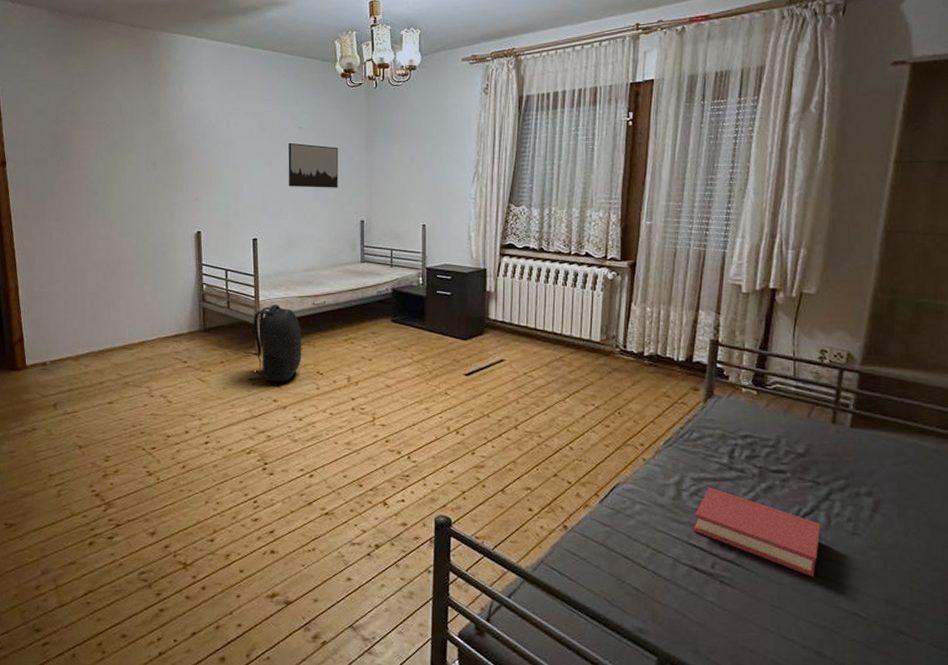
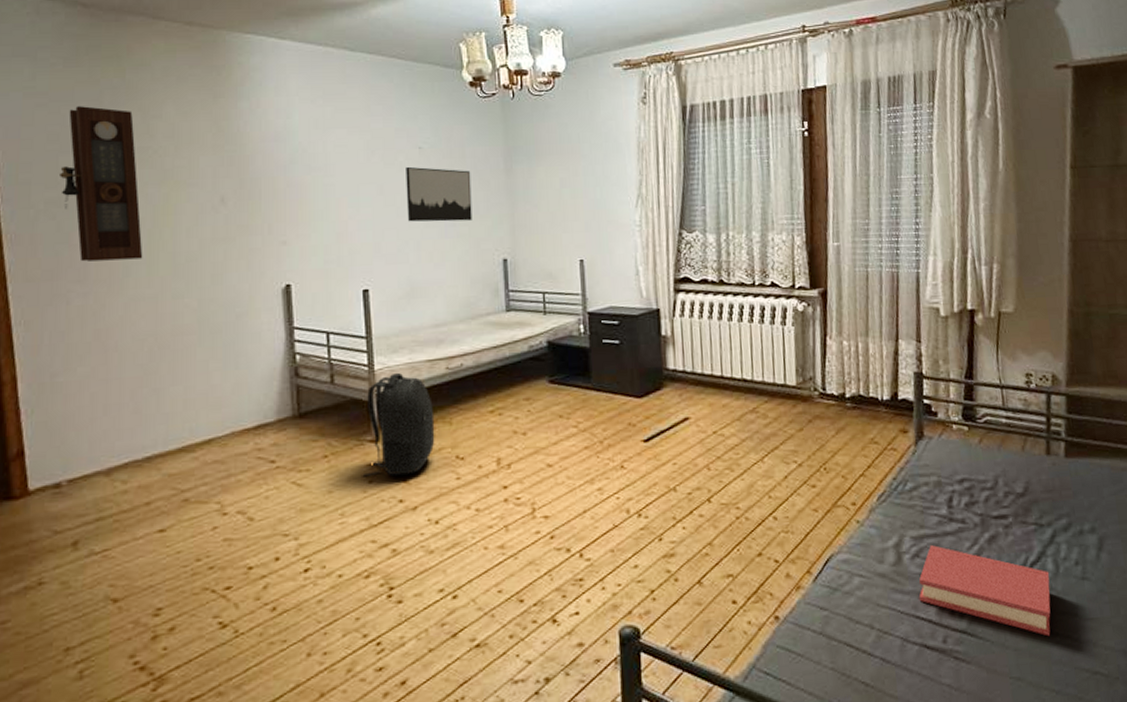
pendulum clock: none [45,90,100,206] -> present [60,106,143,262]

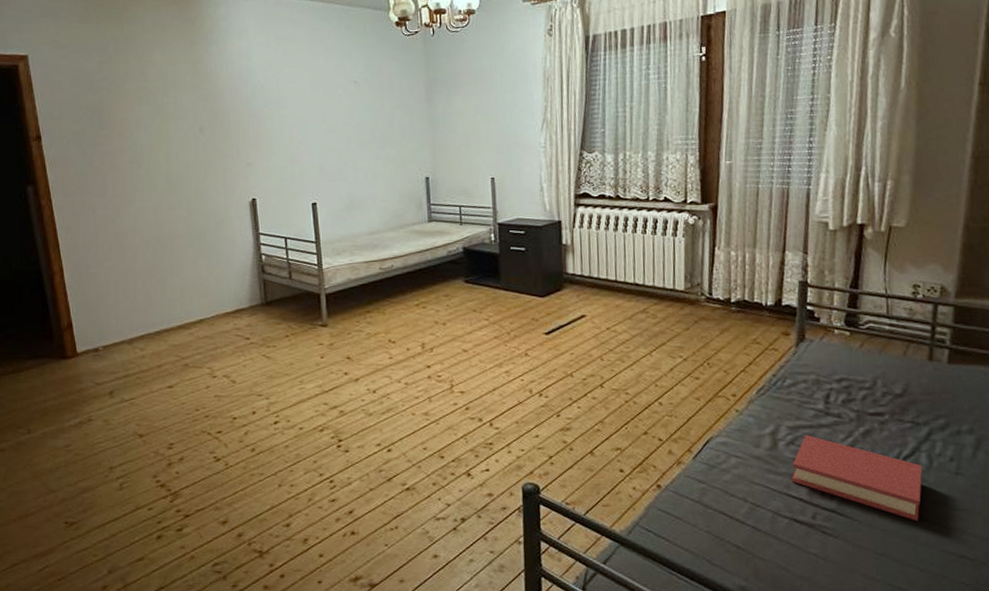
pendulum clock: present [60,106,143,262] -> none [81,55,145,180]
backpack: present [364,372,435,477] -> none [317,271,372,354]
wall art: present [406,166,472,222] -> none [344,98,400,146]

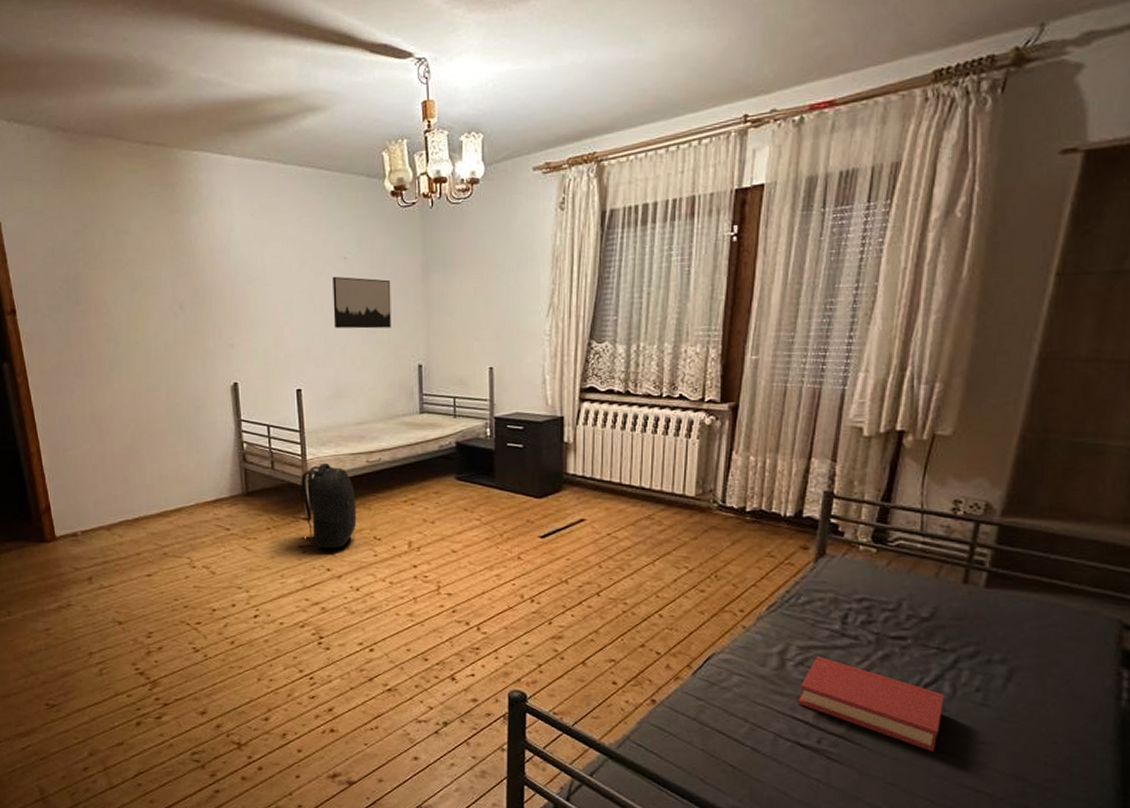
backpack: none [317,271,372,354] -> present [299,462,357,549]
wall art: none [344,98,400,146] -> present [333,276,391,329]

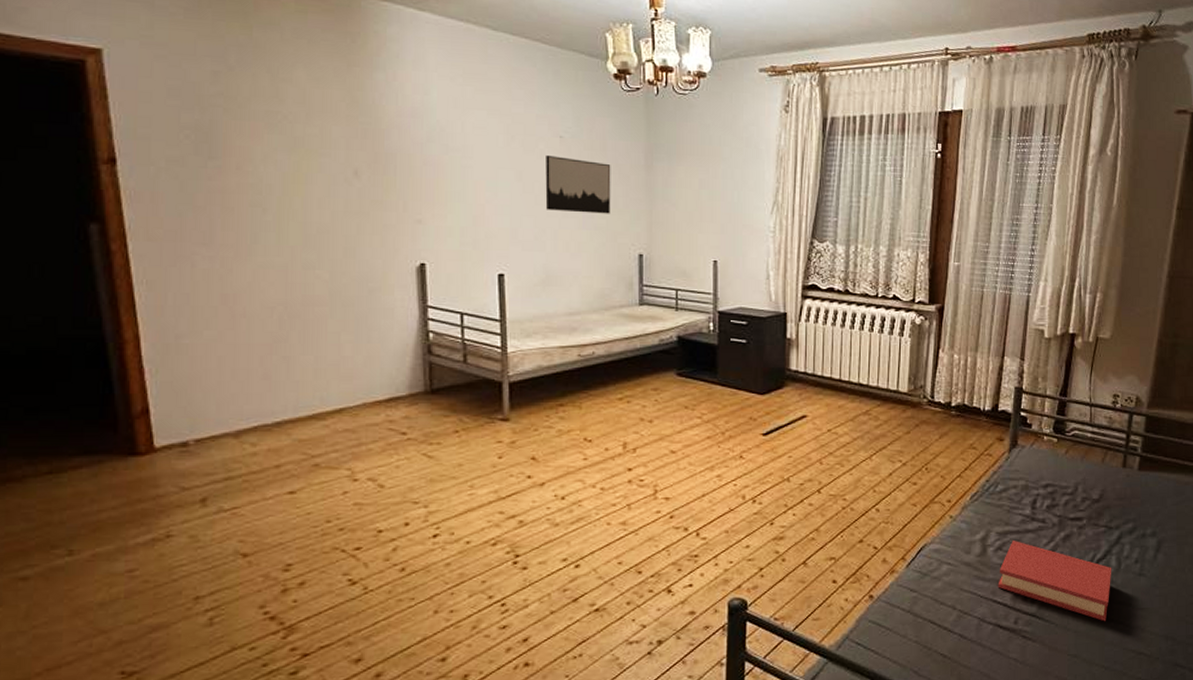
backpack: present [299,462,357,549] -> none [494,356,565,454]

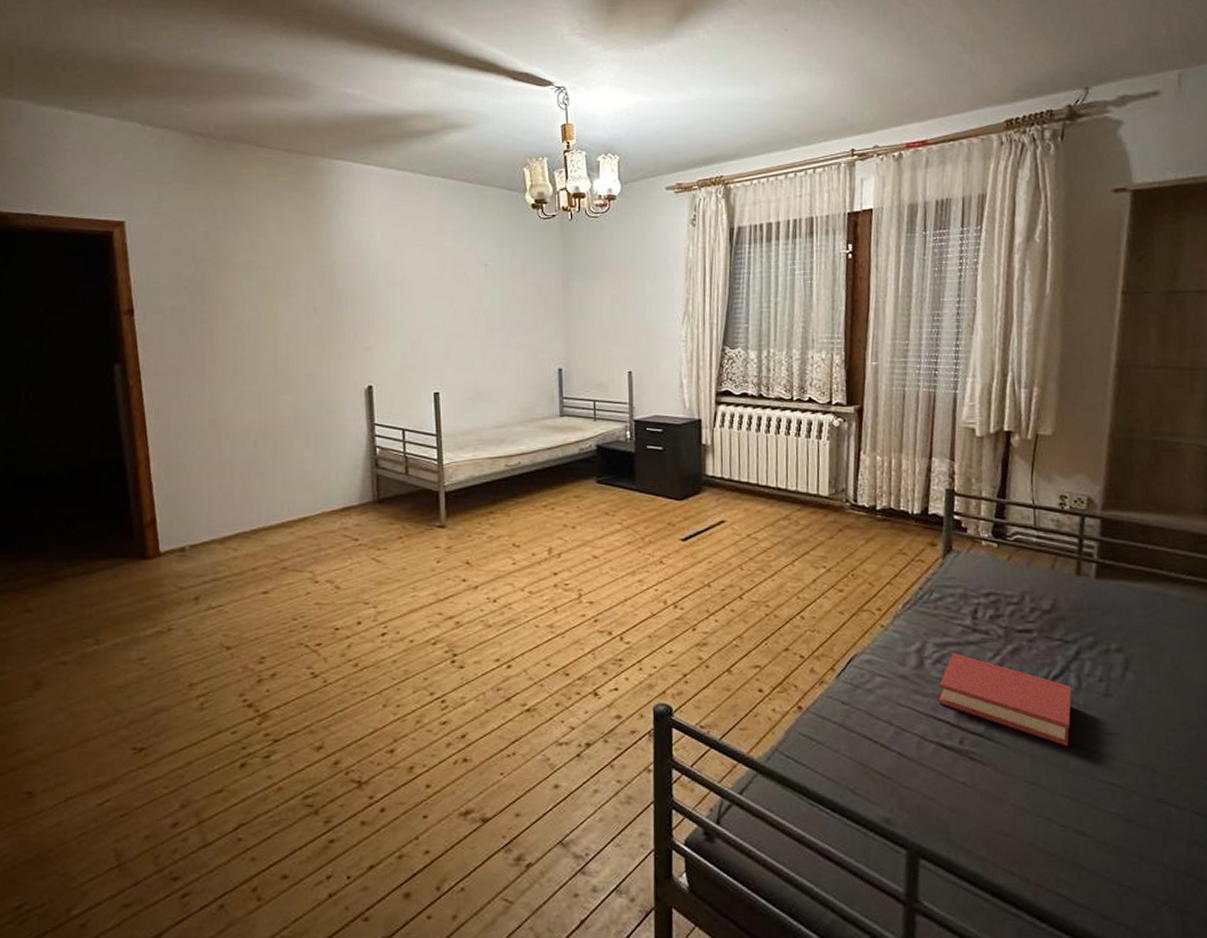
wall art: present [545,154,611,214] -> none [473,282,532,333]

